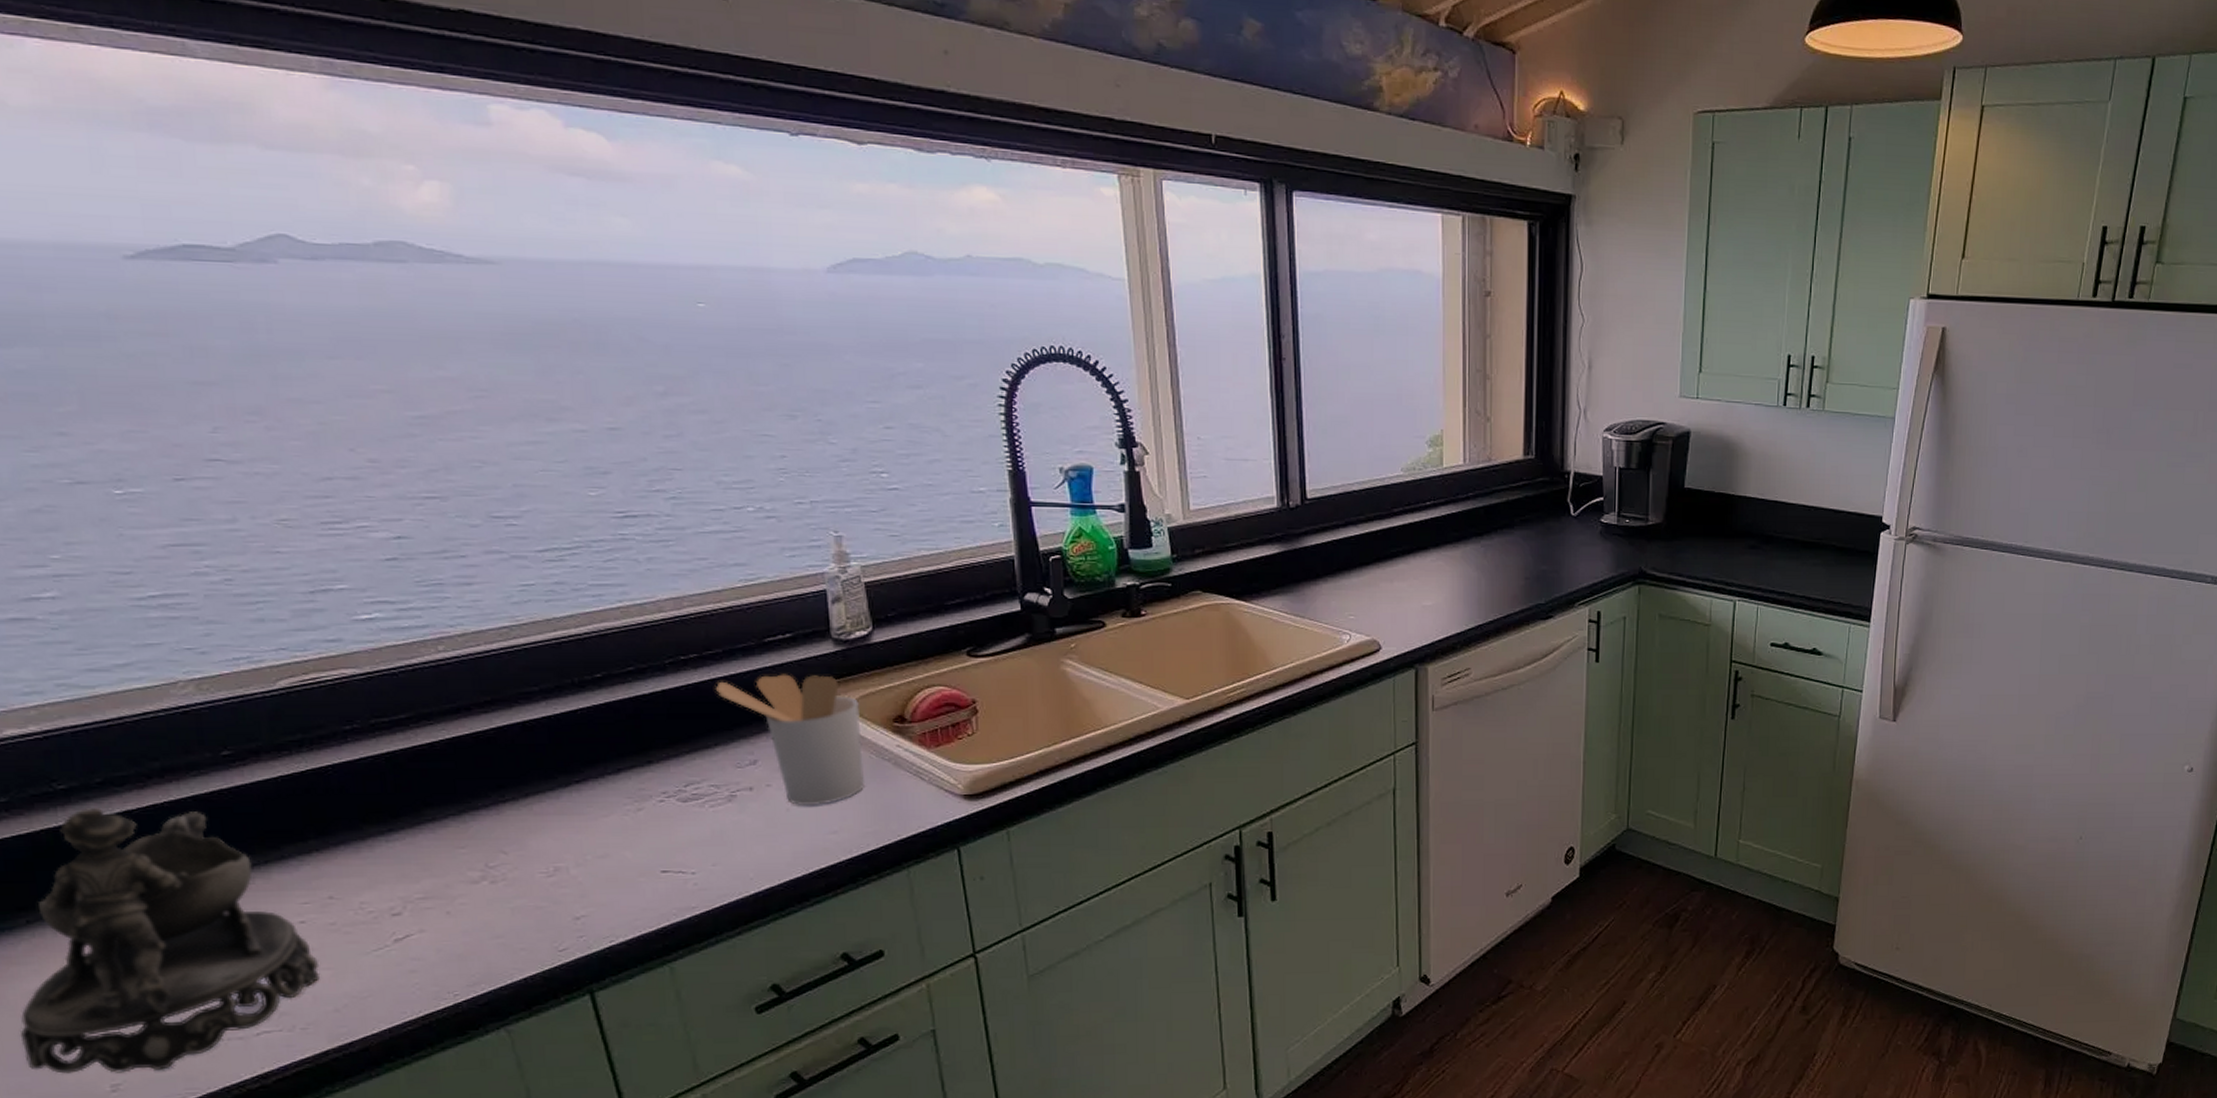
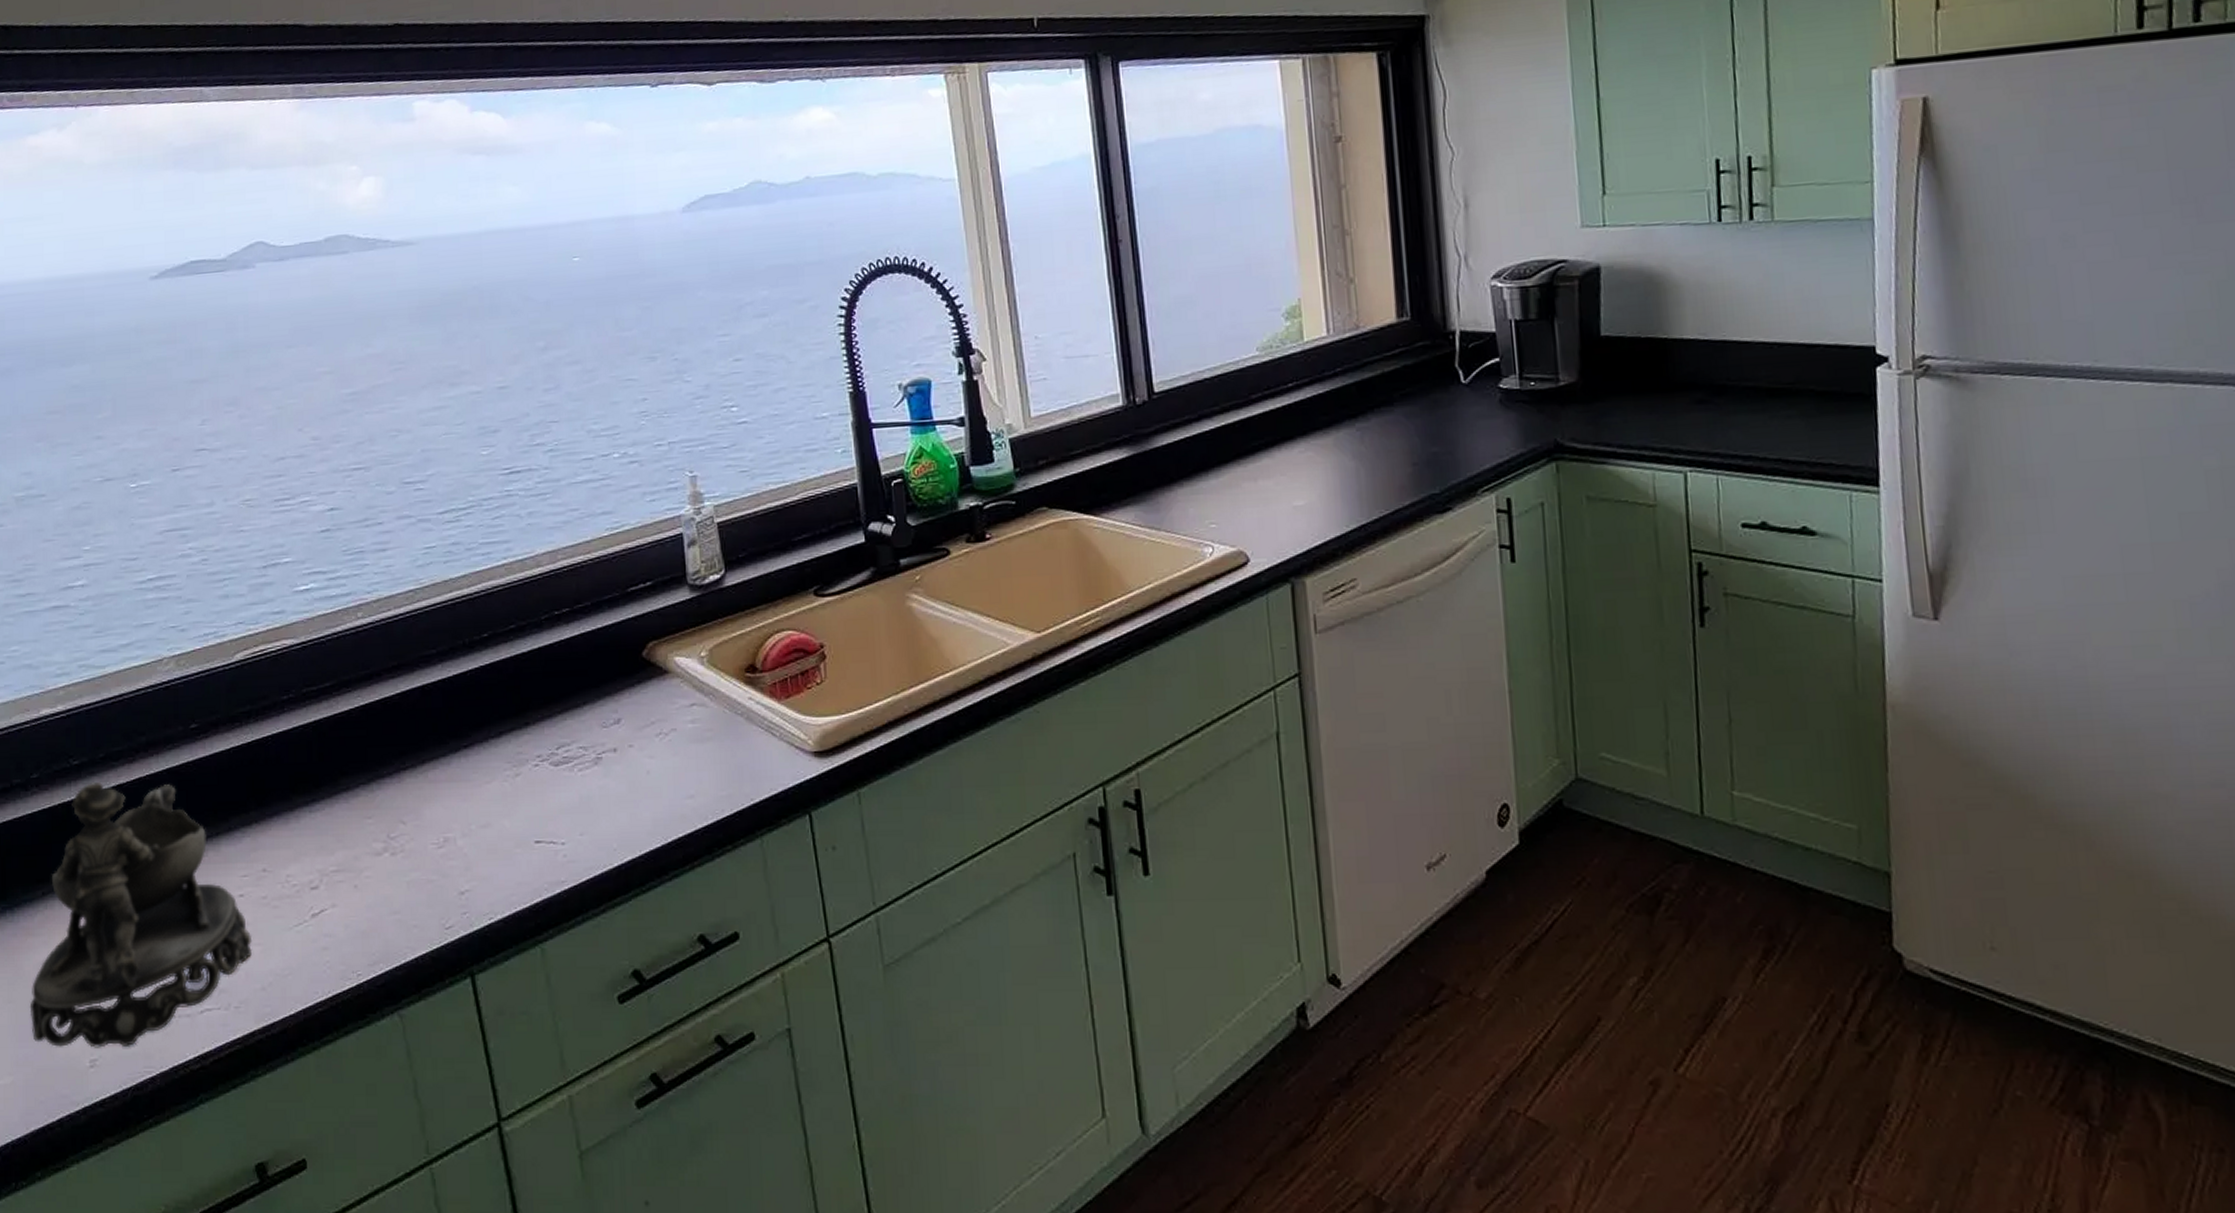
utensil holder: present [715,674,866,805] -> none [584,624,720,767]

